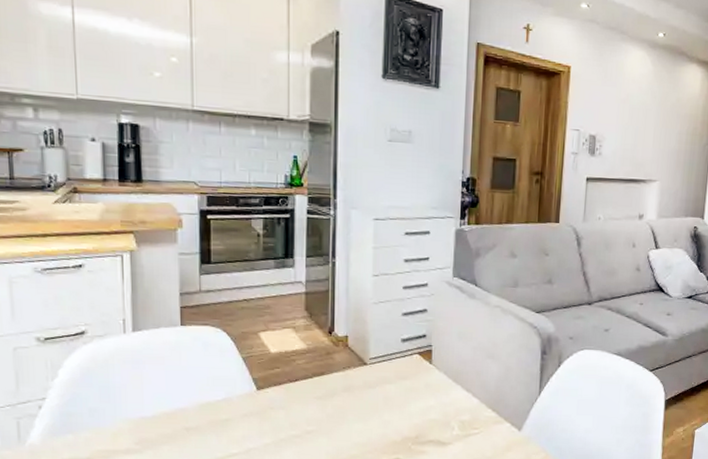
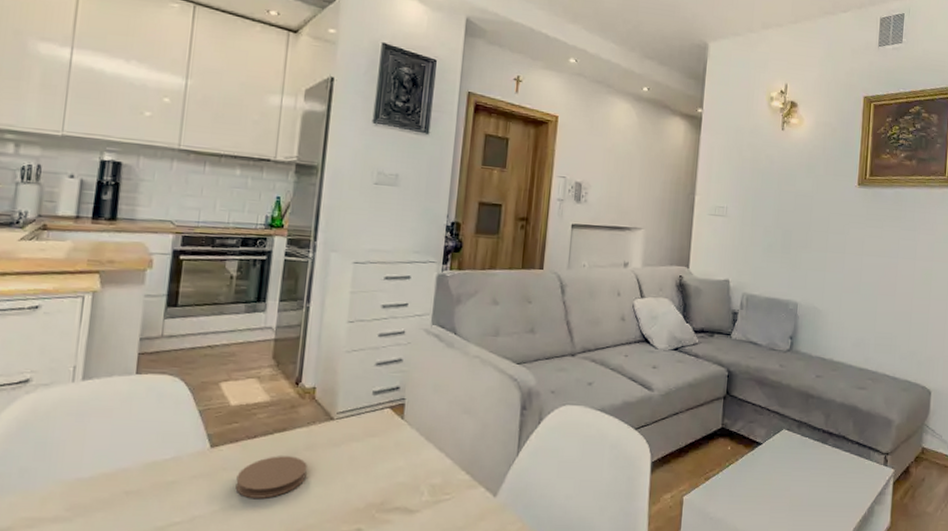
coaster: none [283,397,346,433] -> present [235,456,307,498]

